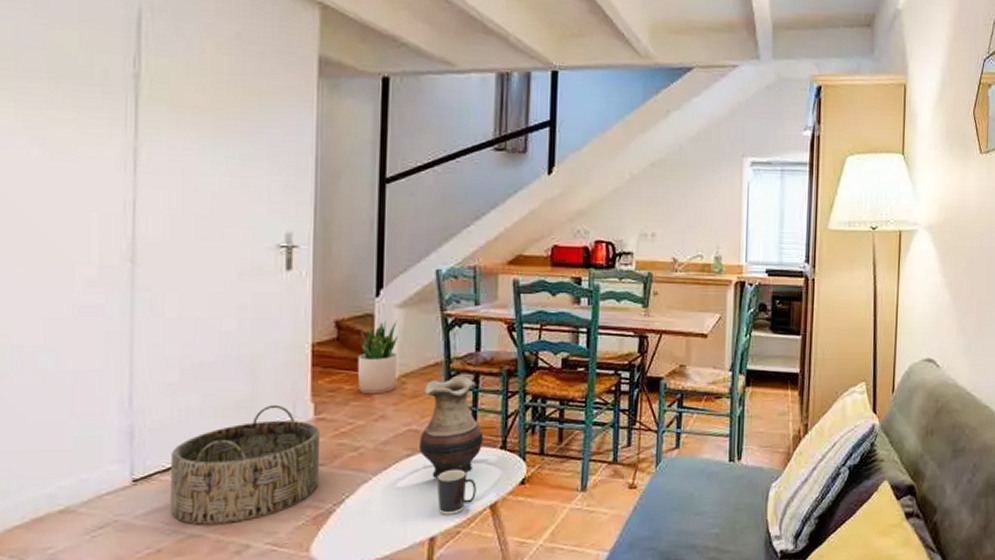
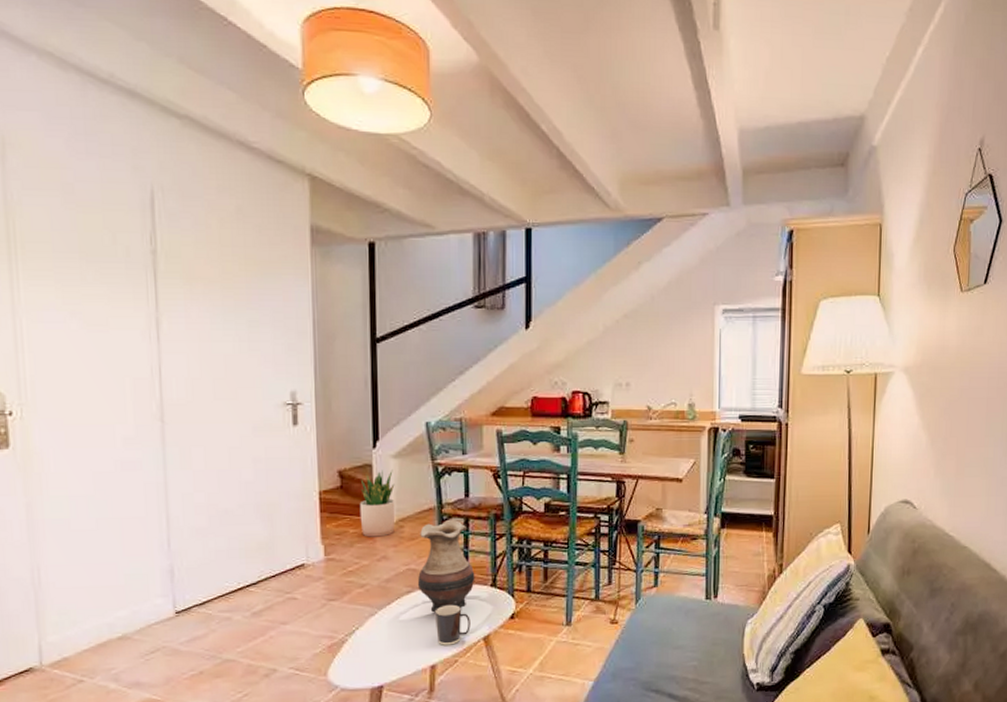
basket: present [171,404,321,525] -> none [206,546,332,651]

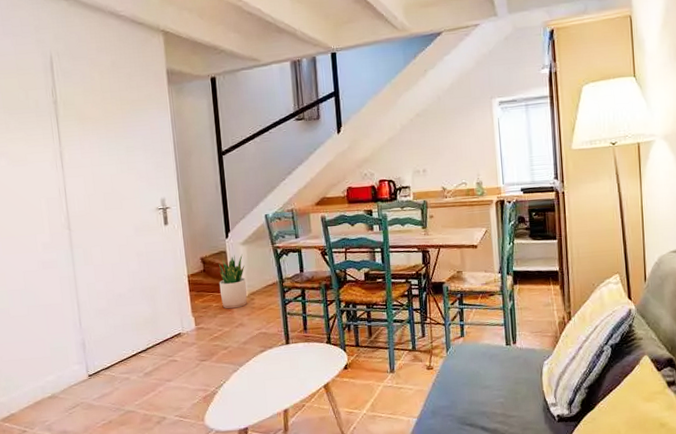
vase: present [417,520,475,613] -> none [267,291,314,367]
mug: present [434,604,471,645] -> none [283,359,313,393]

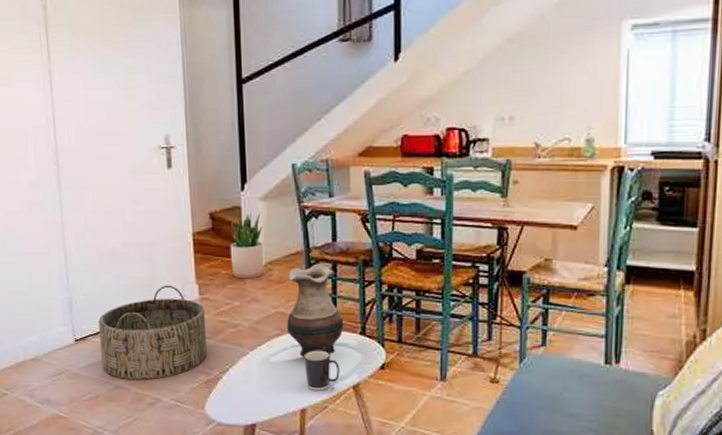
basket: none [109,319,205,404] -> present [98,285,208,380]
vase: none [267,291,314,367] -> present [286,265,344,357]
mug: none [283,359,313,393] -> present [303,350,340,391]

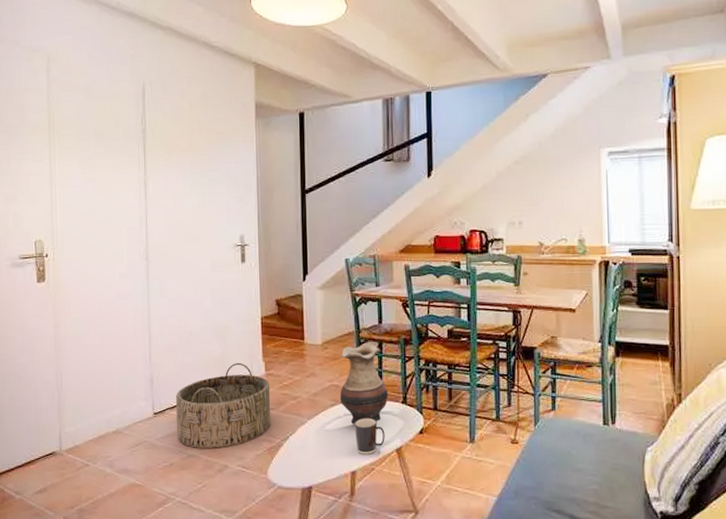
planter: present [230,212,264,279] -> none [292,299,322,356]

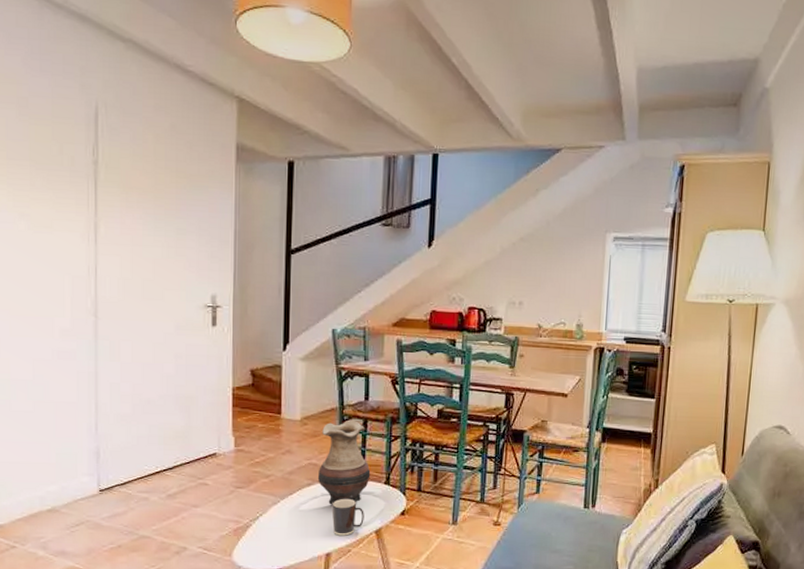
basket: present [176,362,271,448] -> none [127,436,240,529]

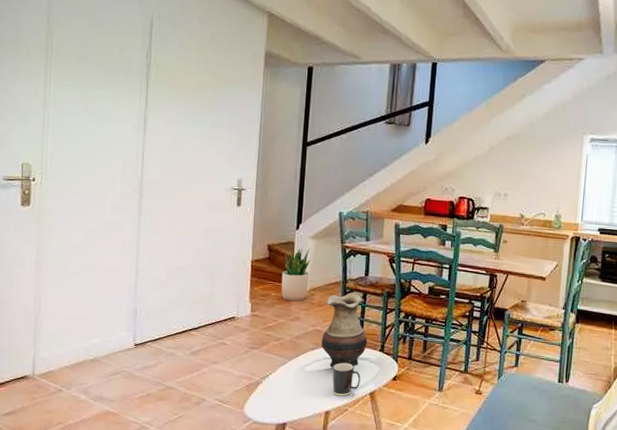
planter: none [268,371,301,432] -> present [281,247,311,301]

